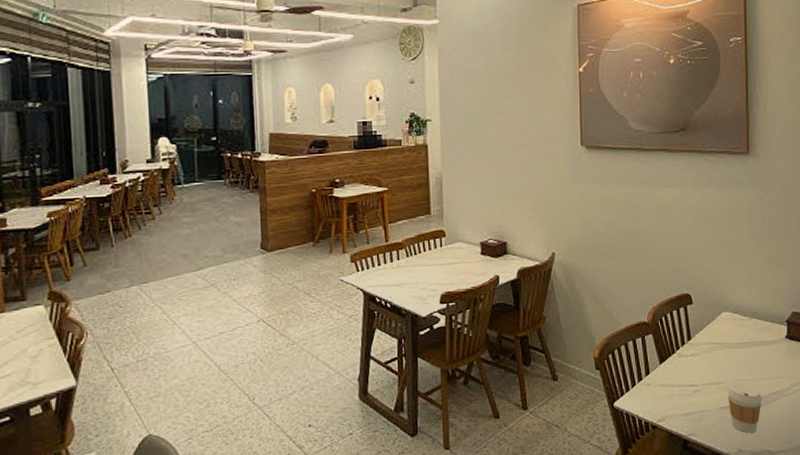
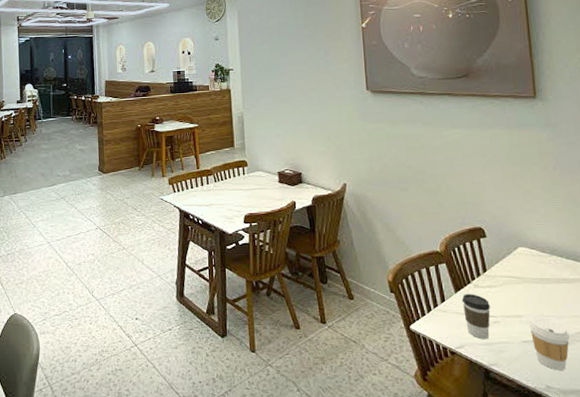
coffee cup: none [665,363,693,410] -> present [461,293,491,340]

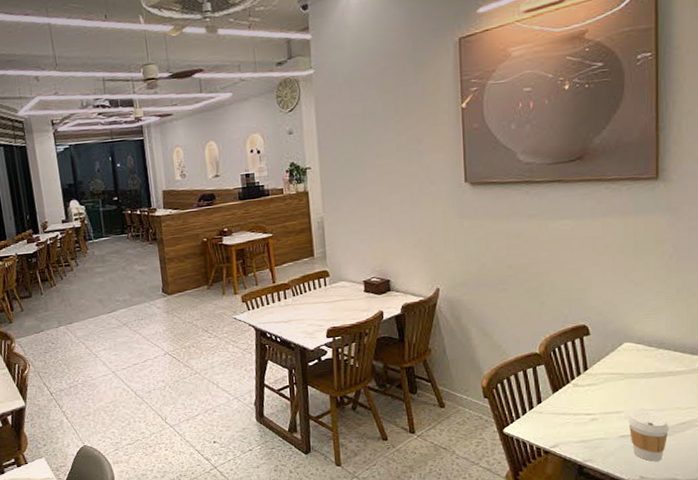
coffee cup: present [461,293,491,340] -> none [559,393,590,438]

